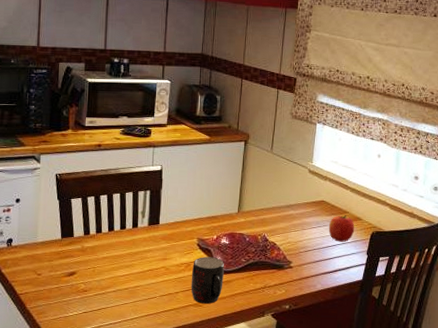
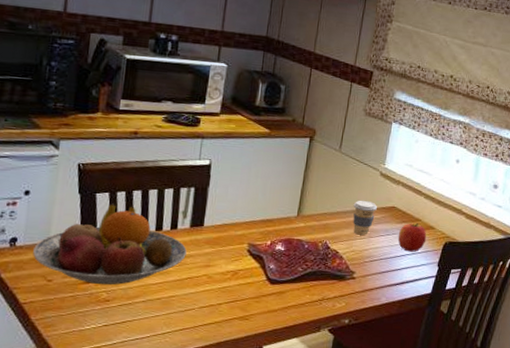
fruit bowl: none [25,207,147,278] -> present [33,203,187,285]
mug: present [191,257,224,304] -> none [236,264,278,317]
coffee cup: none [286,195,308,228] -> present [353,200,377,235]

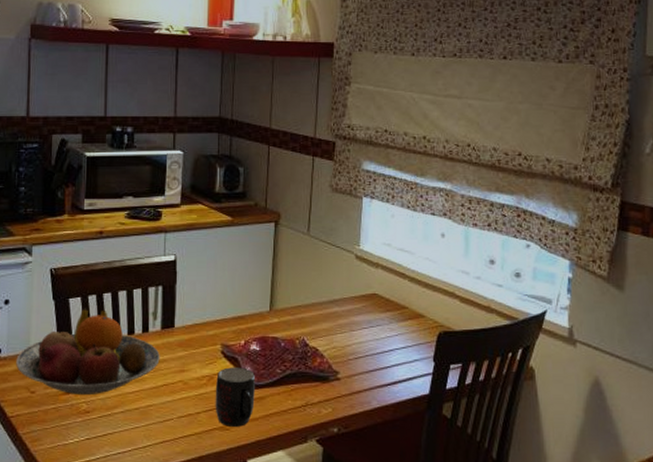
mug: none [236,264,278,317] -> present [215,367,255,427]
coffee cup: present [353,200,377,235] -> none [329,288,356,329]
apple: present [397,223,427,252] -> none [383,311,417,346]

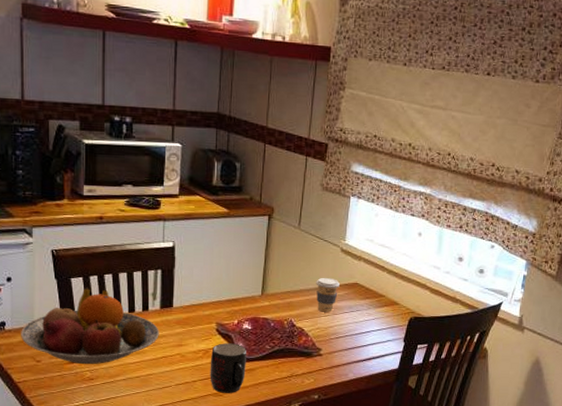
coffee cup: none [329,288,356,329] -> present [316,277,340,313]

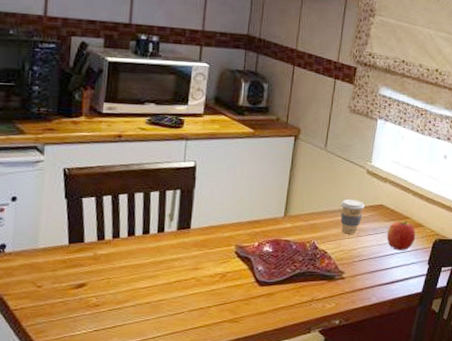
fruit bowl: present [21,287,159,365] -> none [22,208,175,290]
mug: present [210,343,246,393] -> none [226,266,266,319]
apple: none [362,299,391,328] -> present [386,221,416,251]

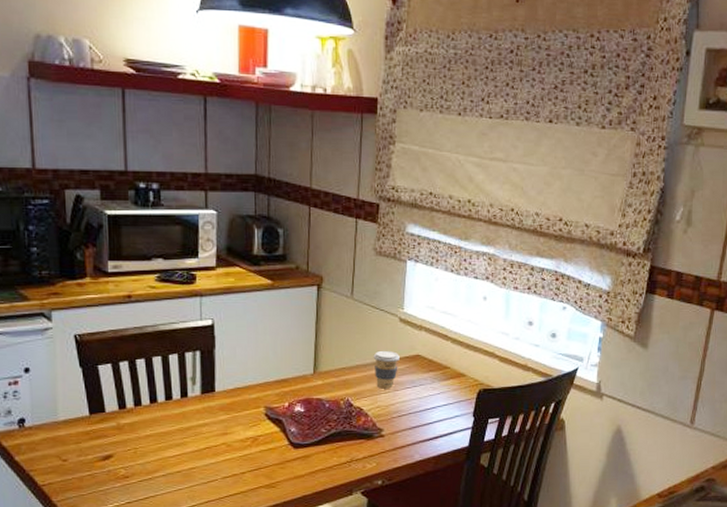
apple: present [386,221,416,251] -> none [426,371,458,403]

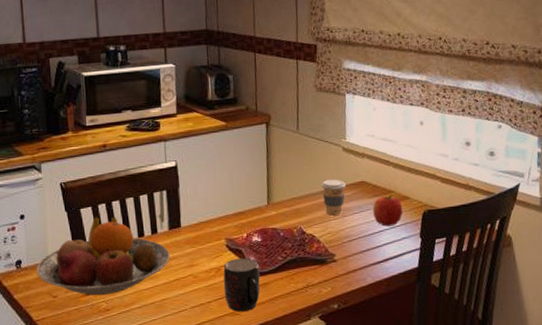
fruit bowl: none [43,375,201,462] -> present [36,216,170,296]
mug: none [259,428,300,484] -> present [223,258,261,312]
apple: none [426,371,458,403] -> present [372,195,403,227]

